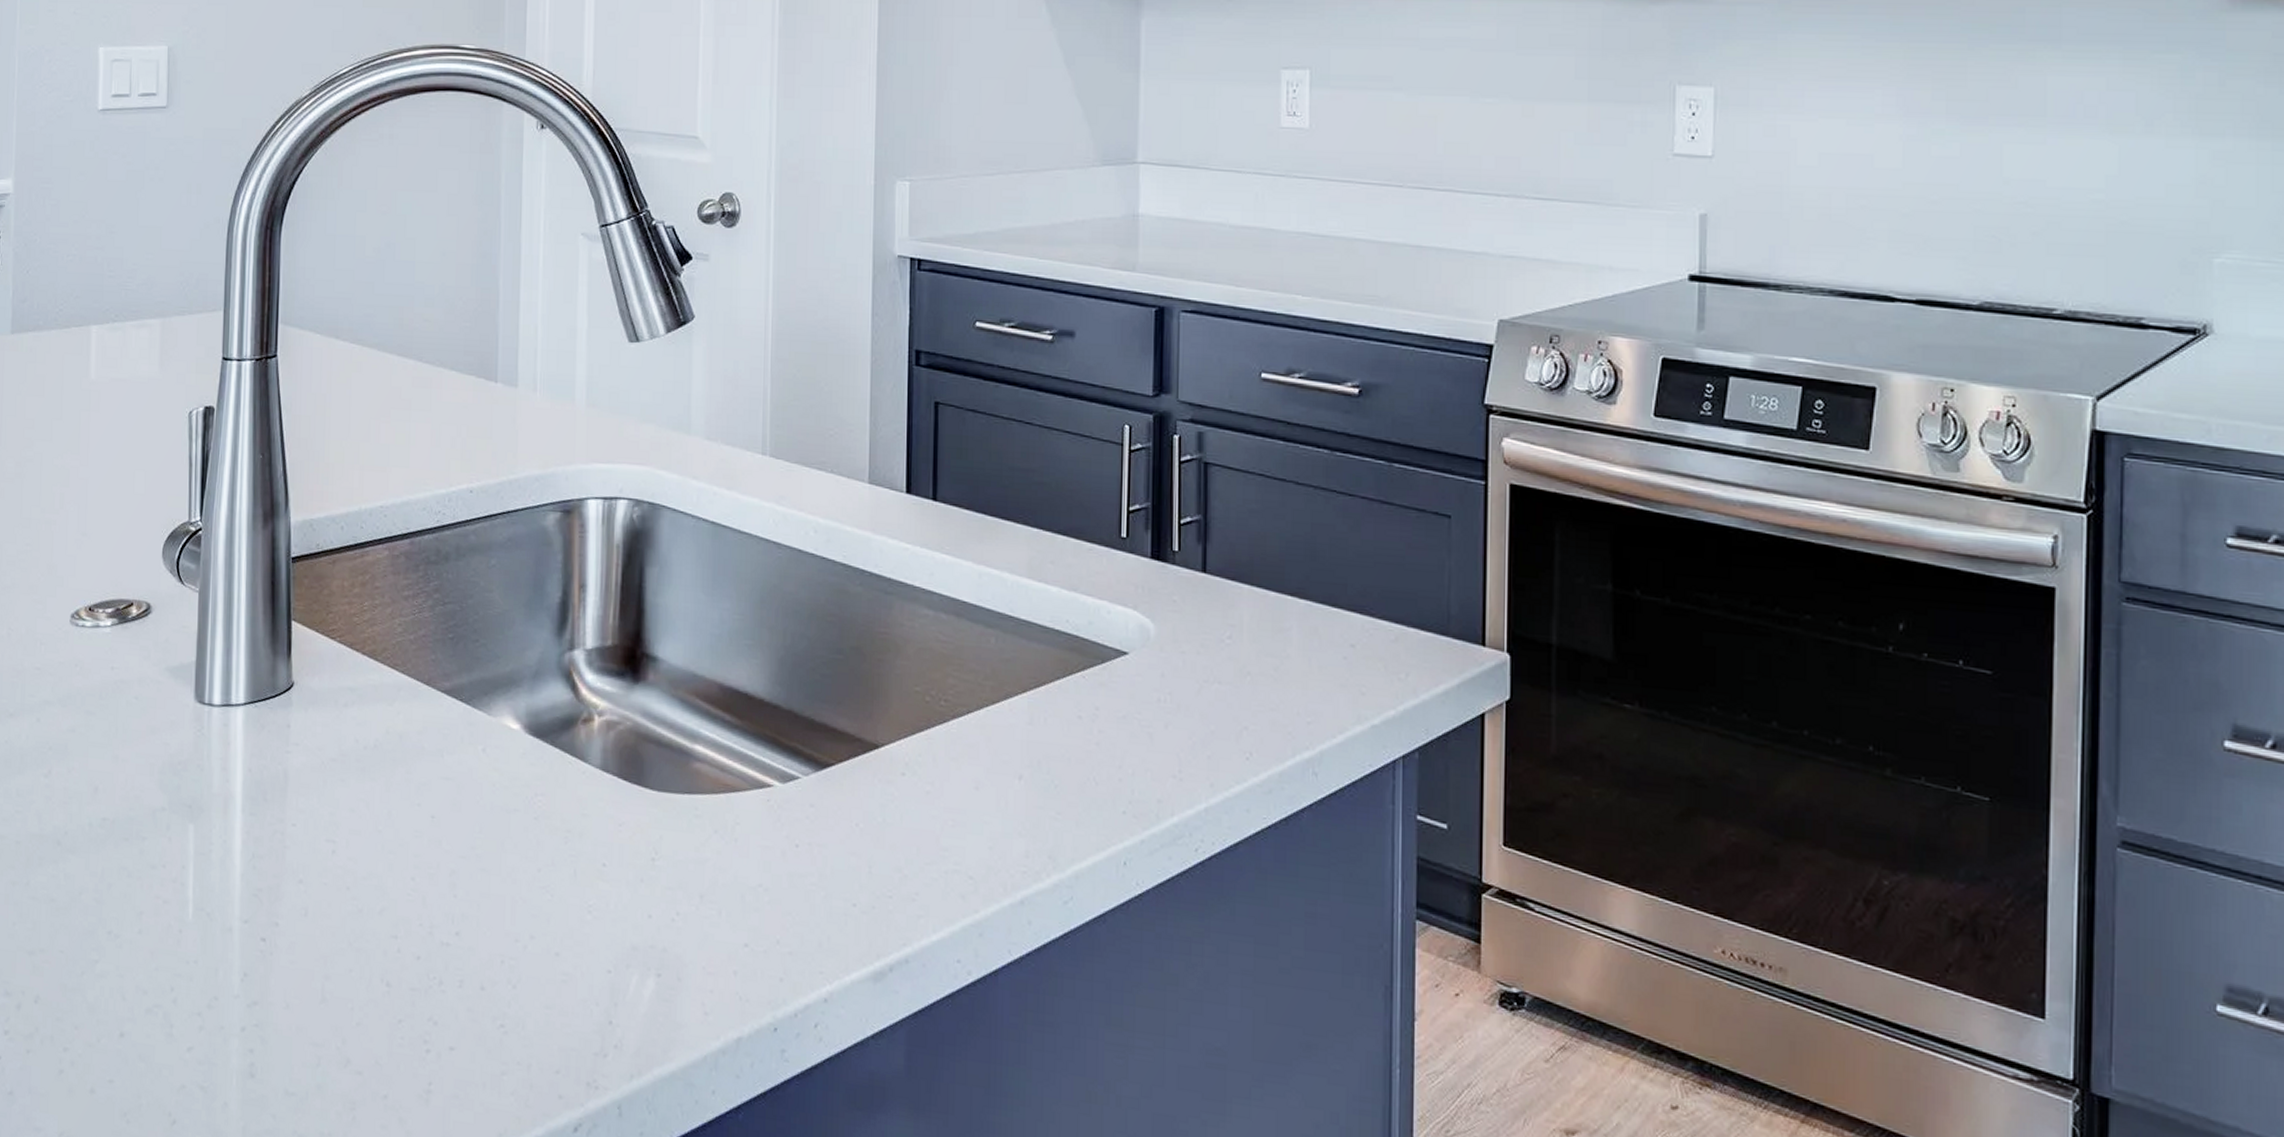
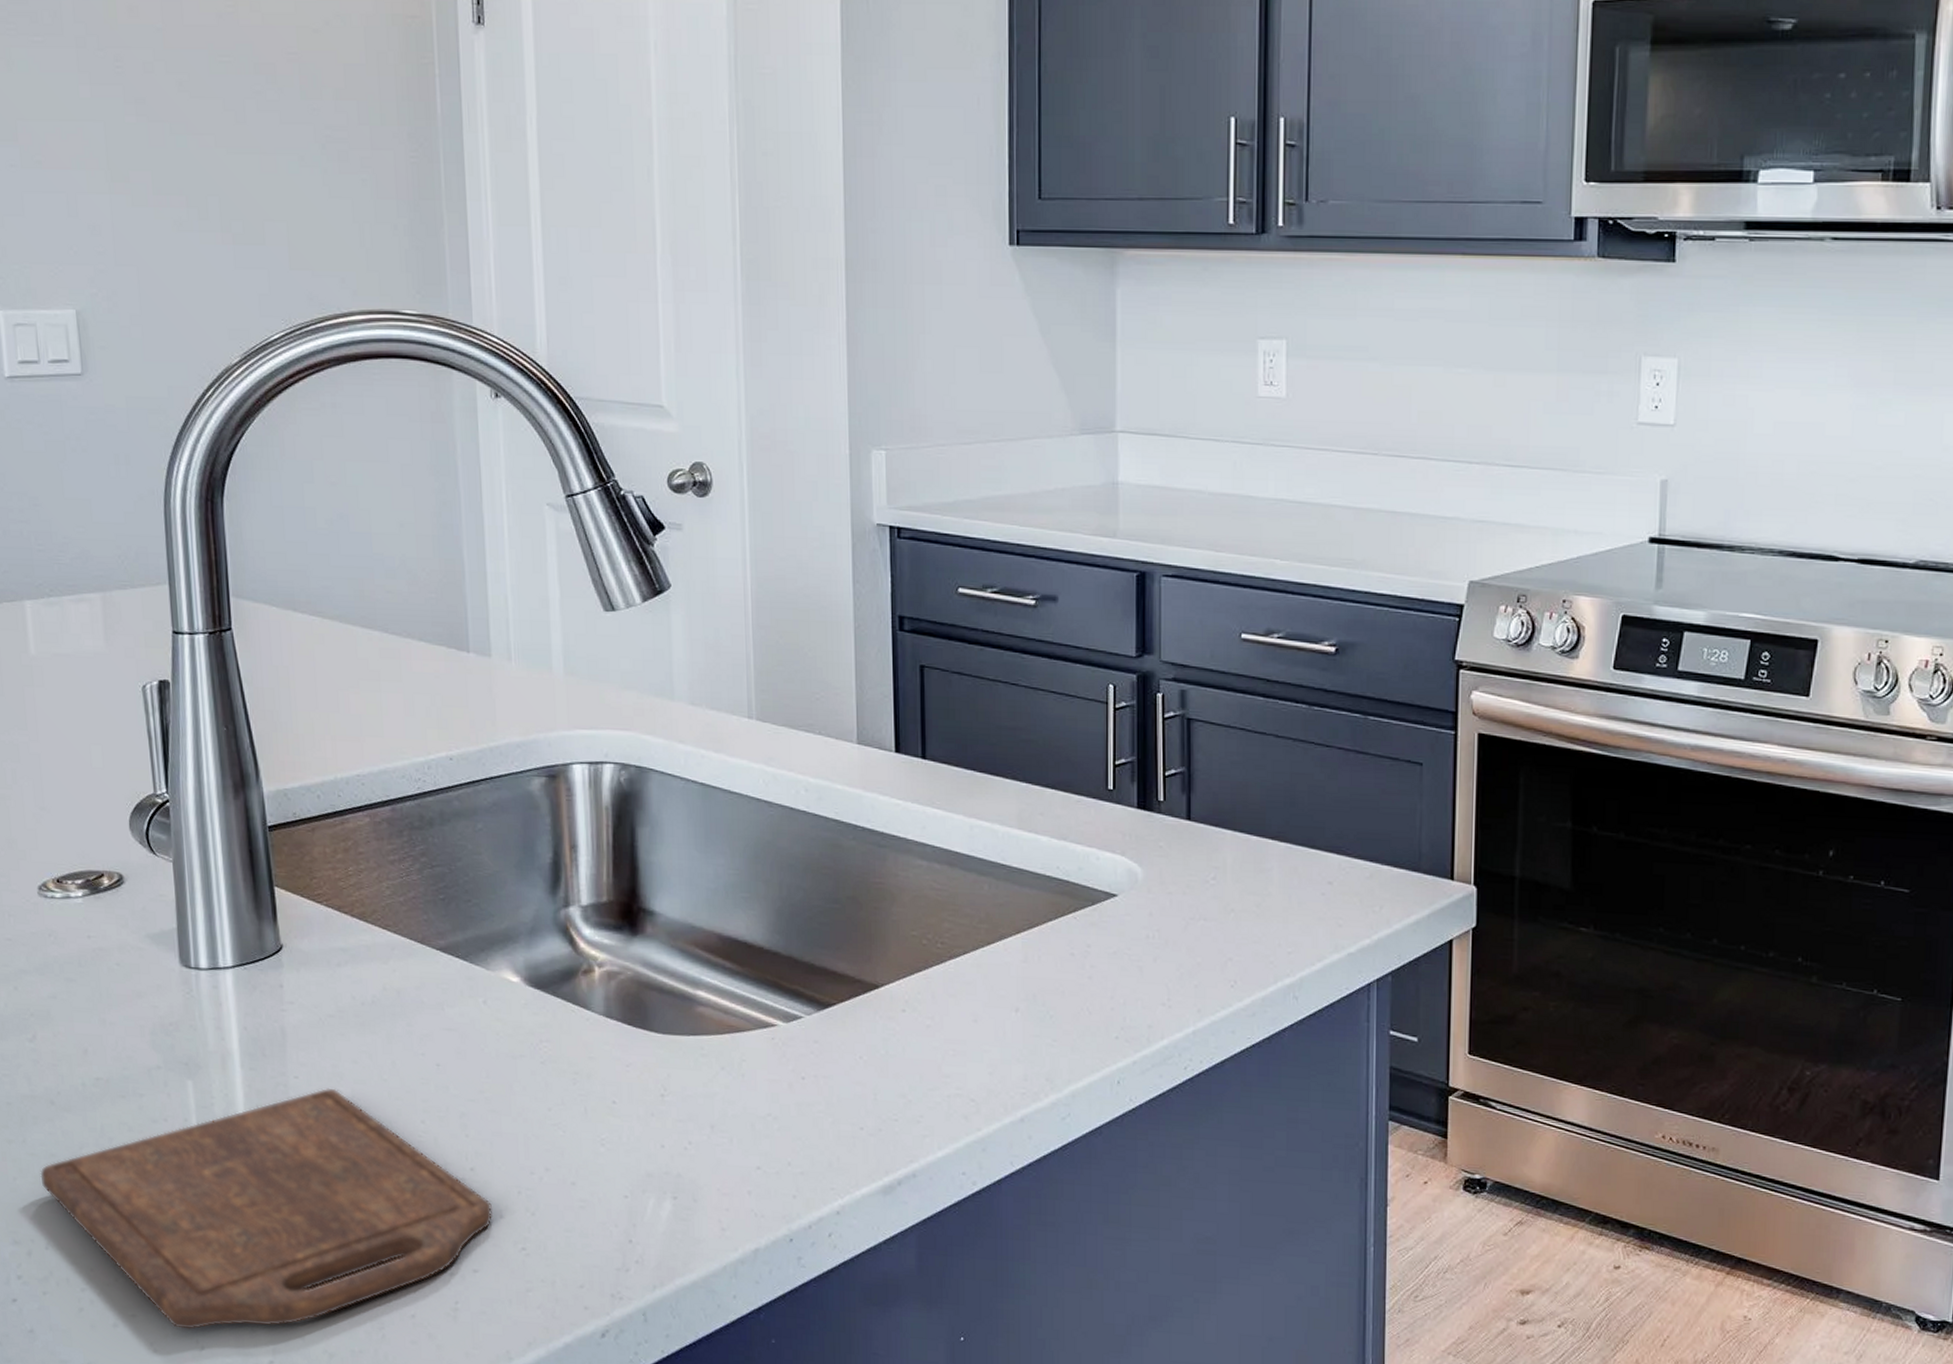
cutting board: none [38,837,474,1101] -> present [40,1087,493,1330]

